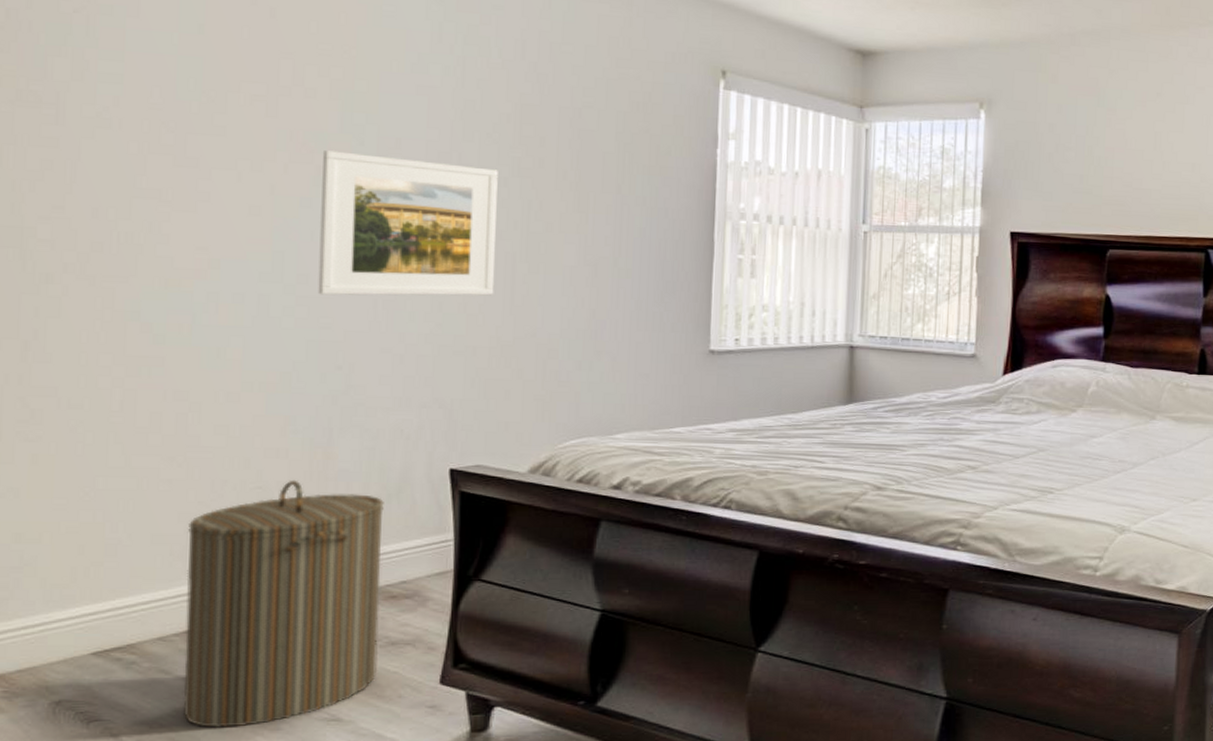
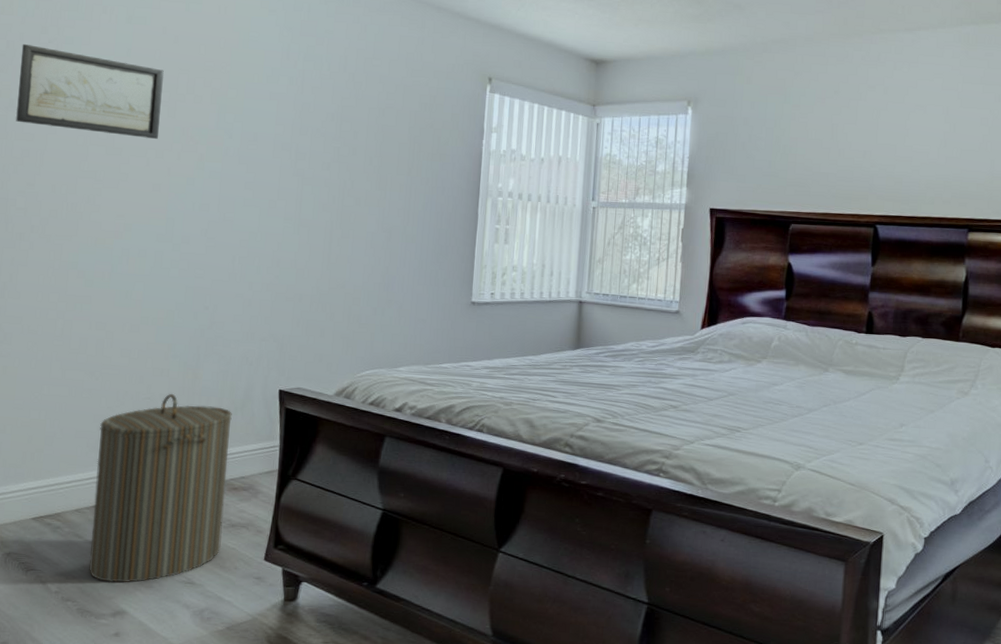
wall art: none [28,12,257,147] -> present [16,43,164,140]
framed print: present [317,150,498,296] -> none [195,142,324,255]

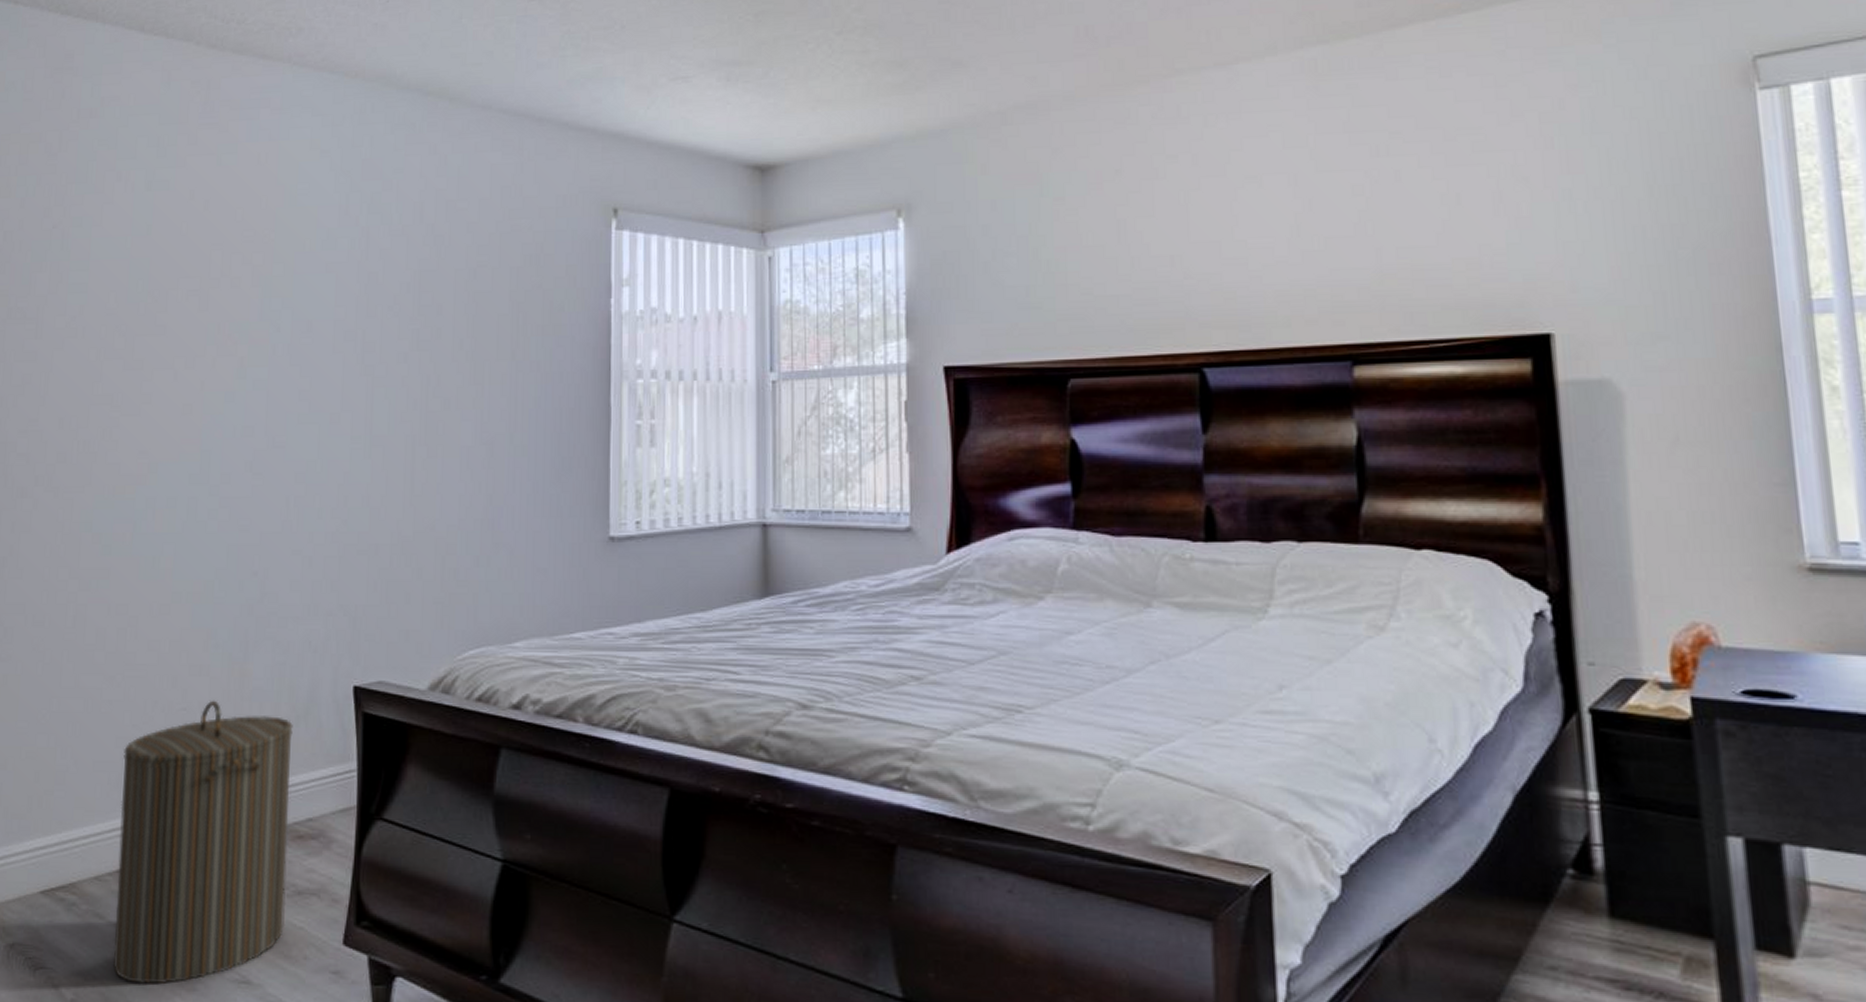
wall art: present [16,43,164,140] -> none [15,233,193,344]

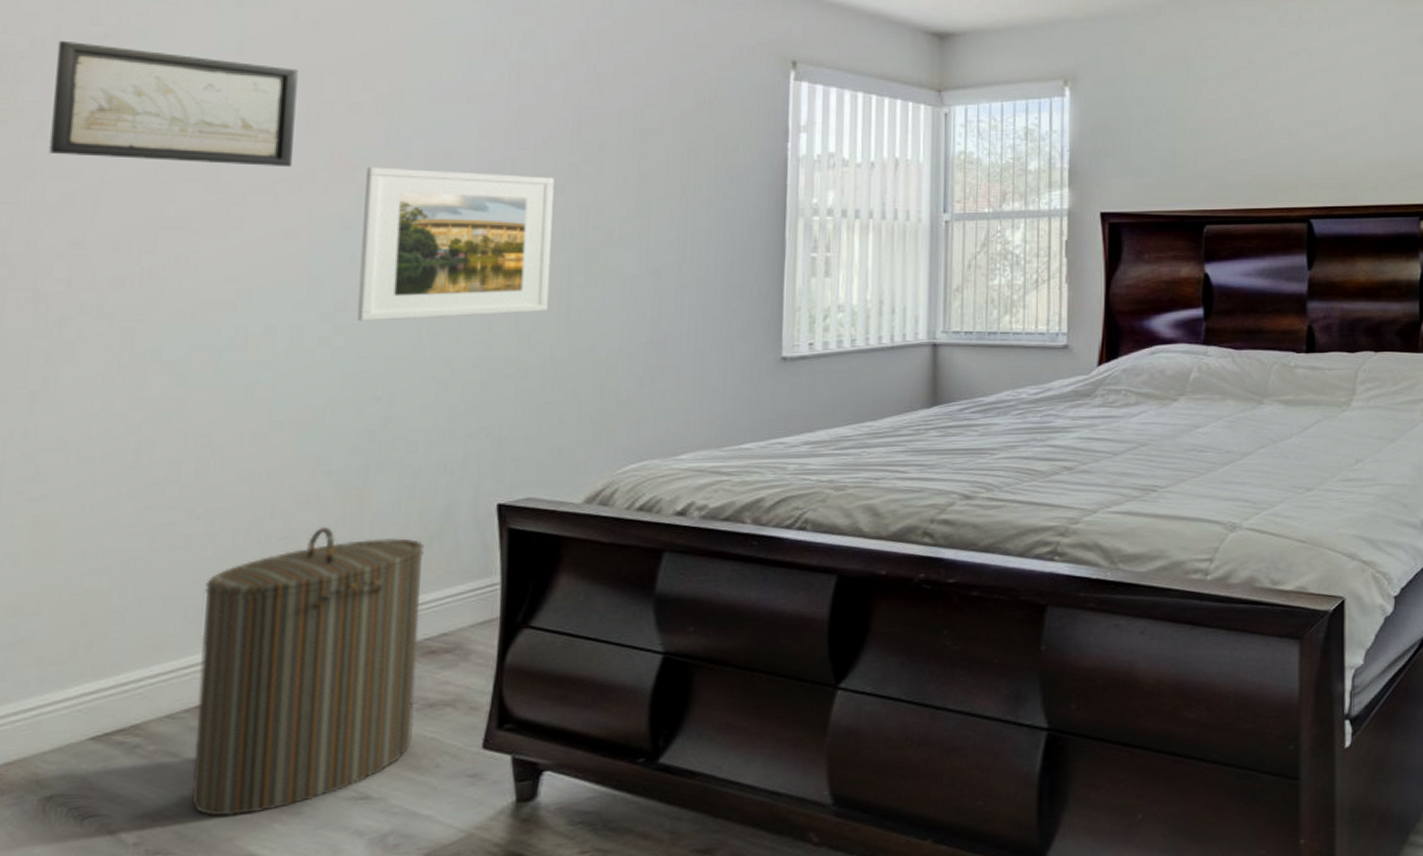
wall art: none [15,233,193,344] -> present [49,40,298,168]
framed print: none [238,340,399,495] -> present [356,167,554,322]

